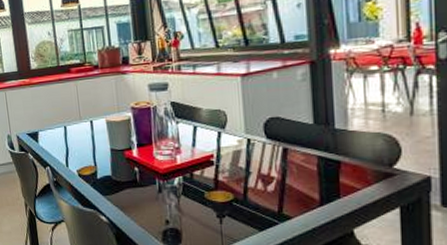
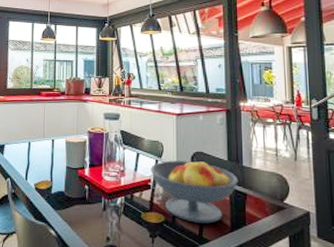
fruit bowl: none [212,125,329,199] -> present [151,158,239,224]

